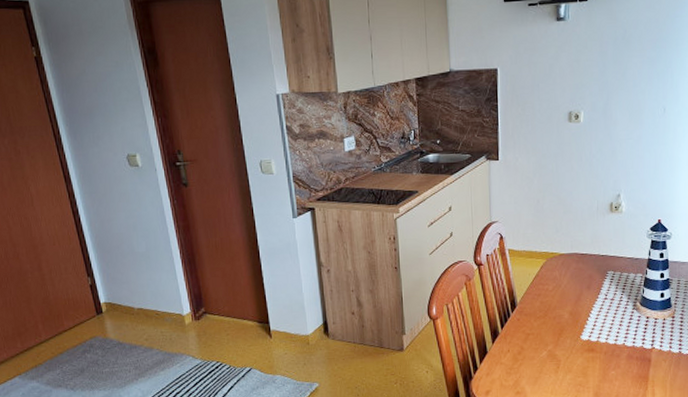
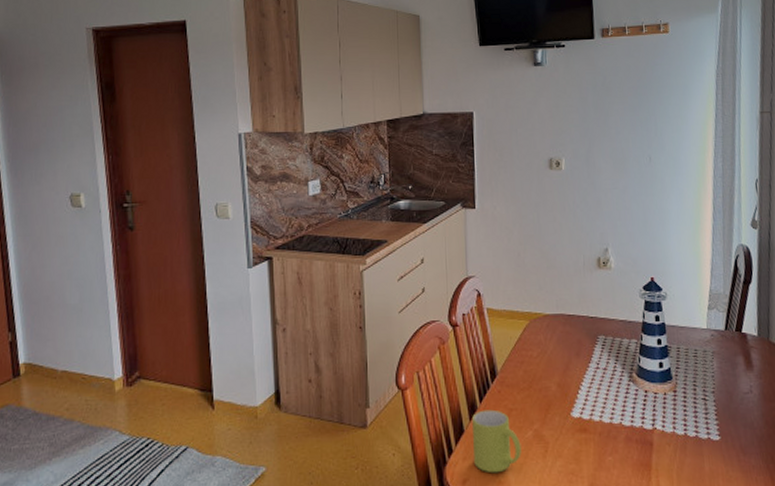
mug: none [495,334,537,386] -> present [472,409,522,473]

